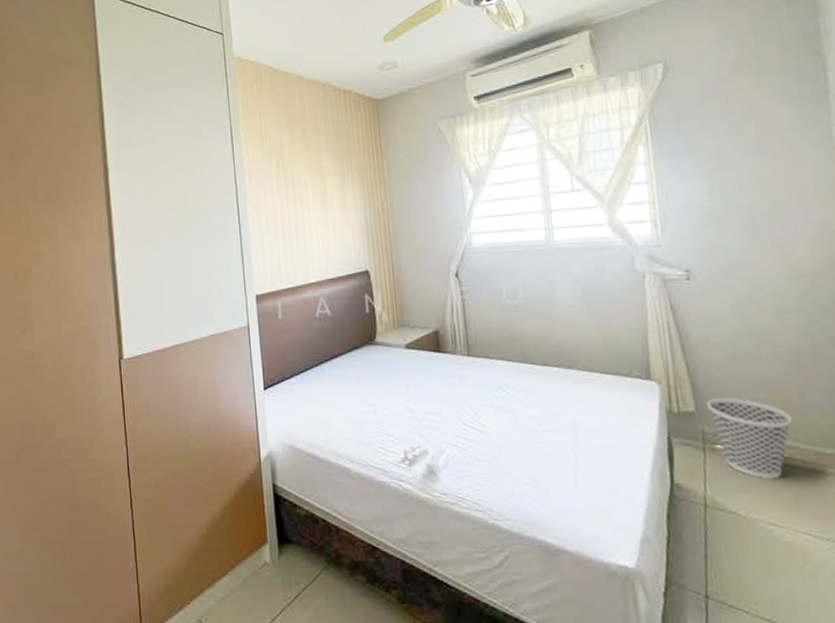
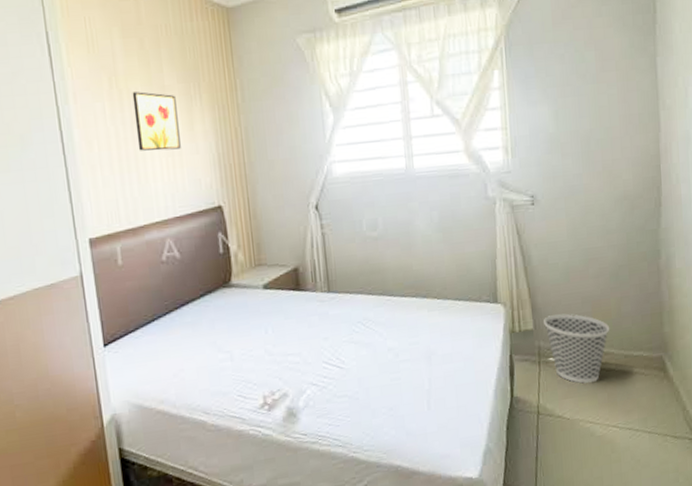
wall art: none [295,172,334,222] -> present [132,91,181,151]

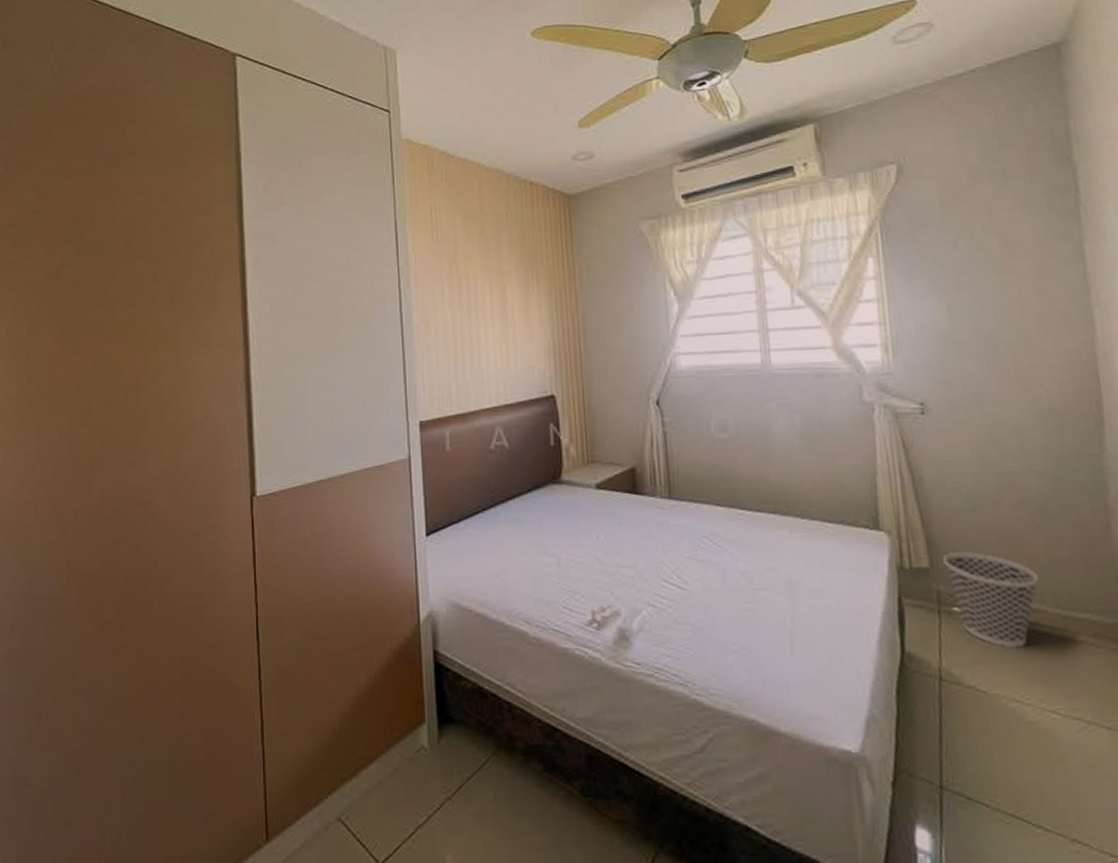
wall art: present [132,91,181,151] -> none [470,276,516,336]

